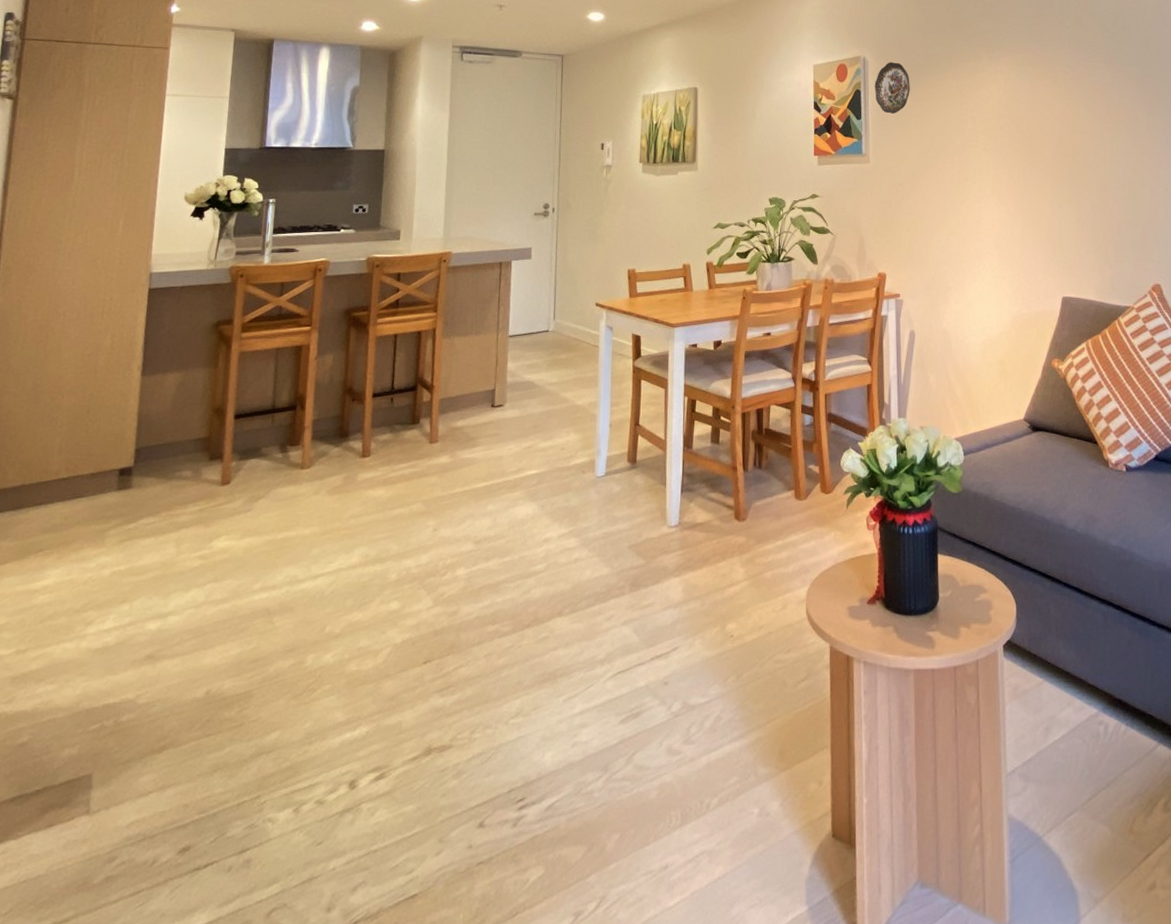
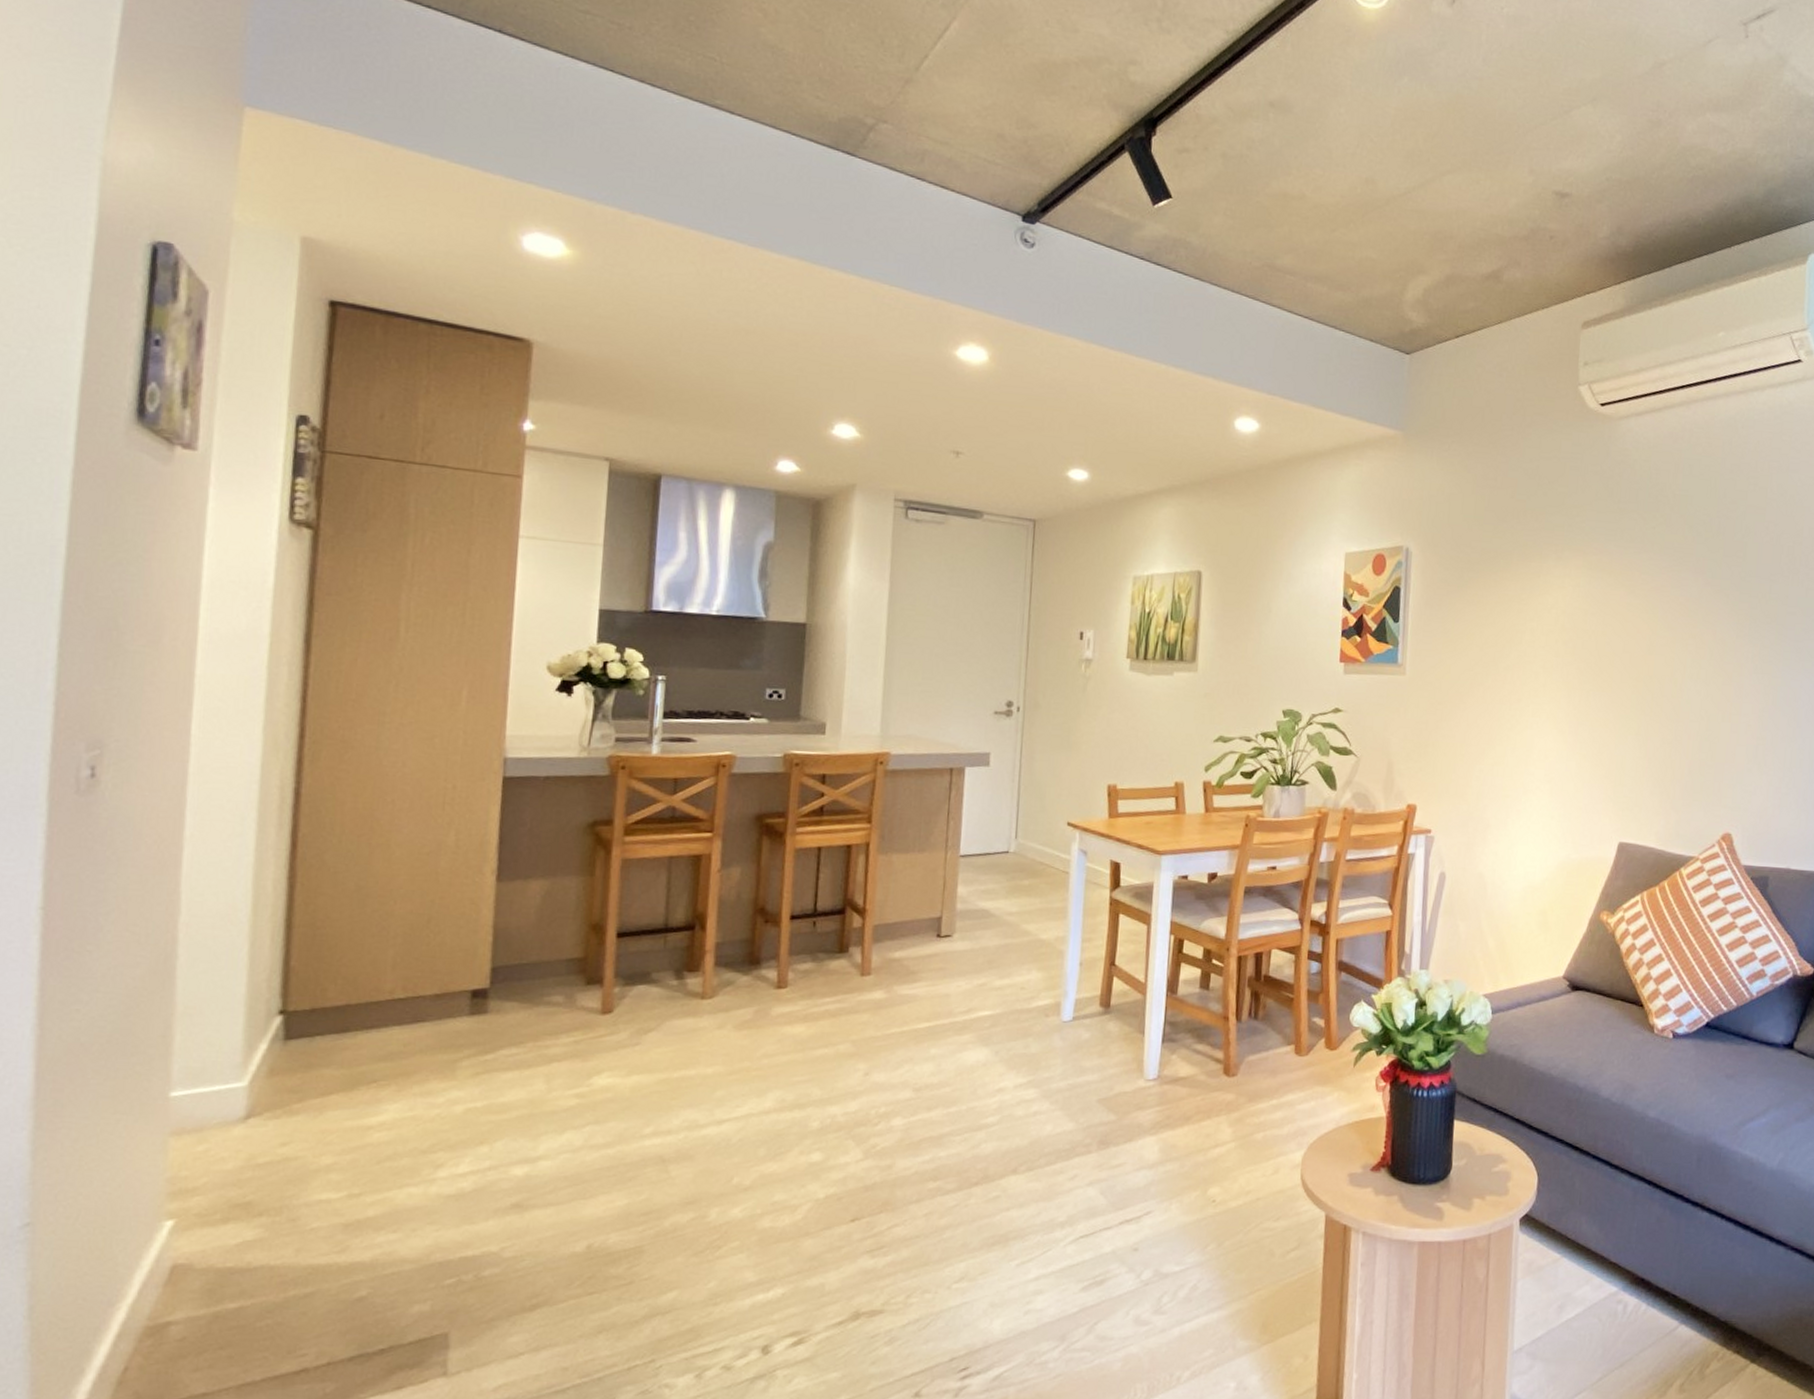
decorative plate: present [874,62,910,114] -> none [1417,555,1461,618]

